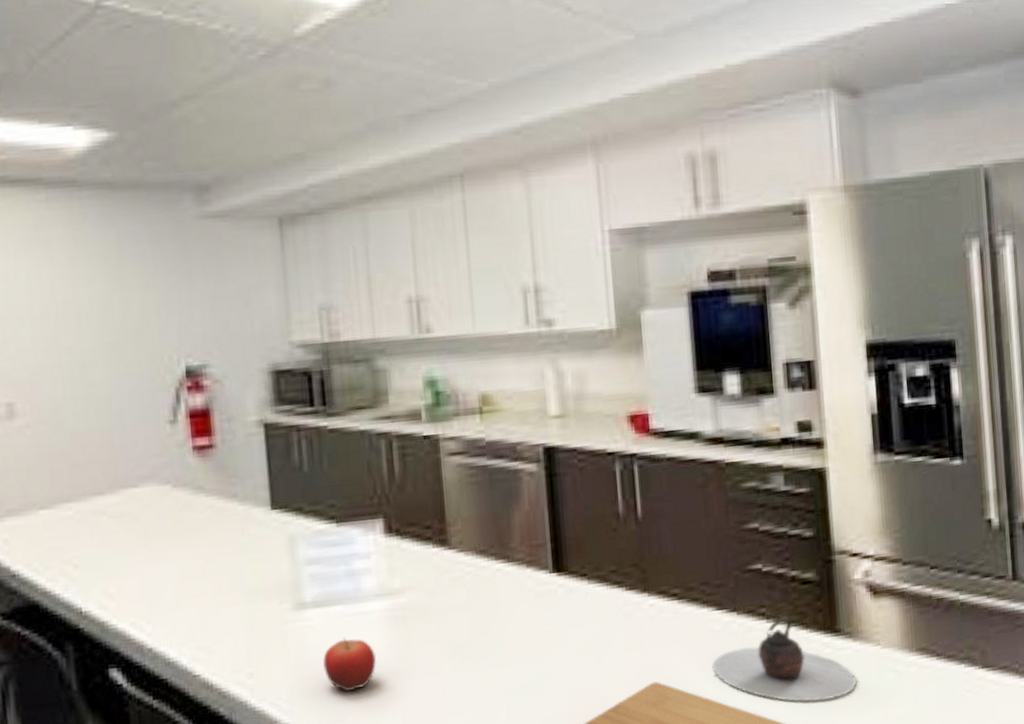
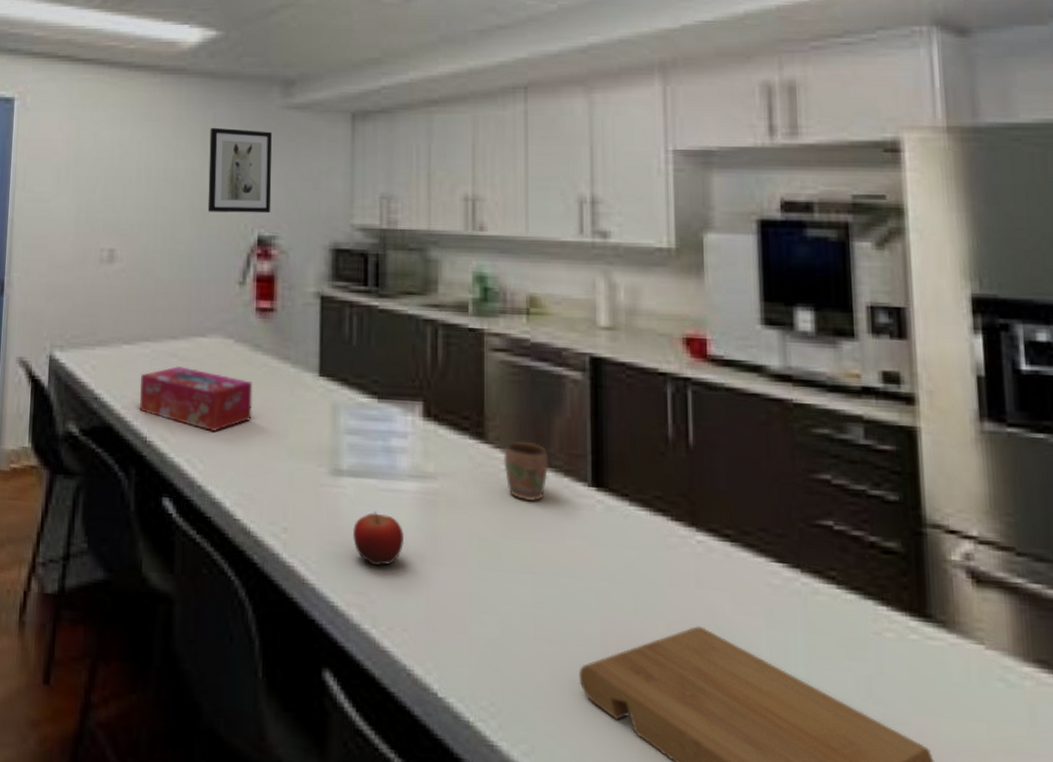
tissue box: none [66,523,201,588] -> present [140,366,253,431]
wall art: none [114,246,198,346] -> present [207,127,272,214]
mug: none [468,540,512,599] -> present [504,441,549,502]
teapot: present [712,616,857,702] -> none [768,585,951,696]

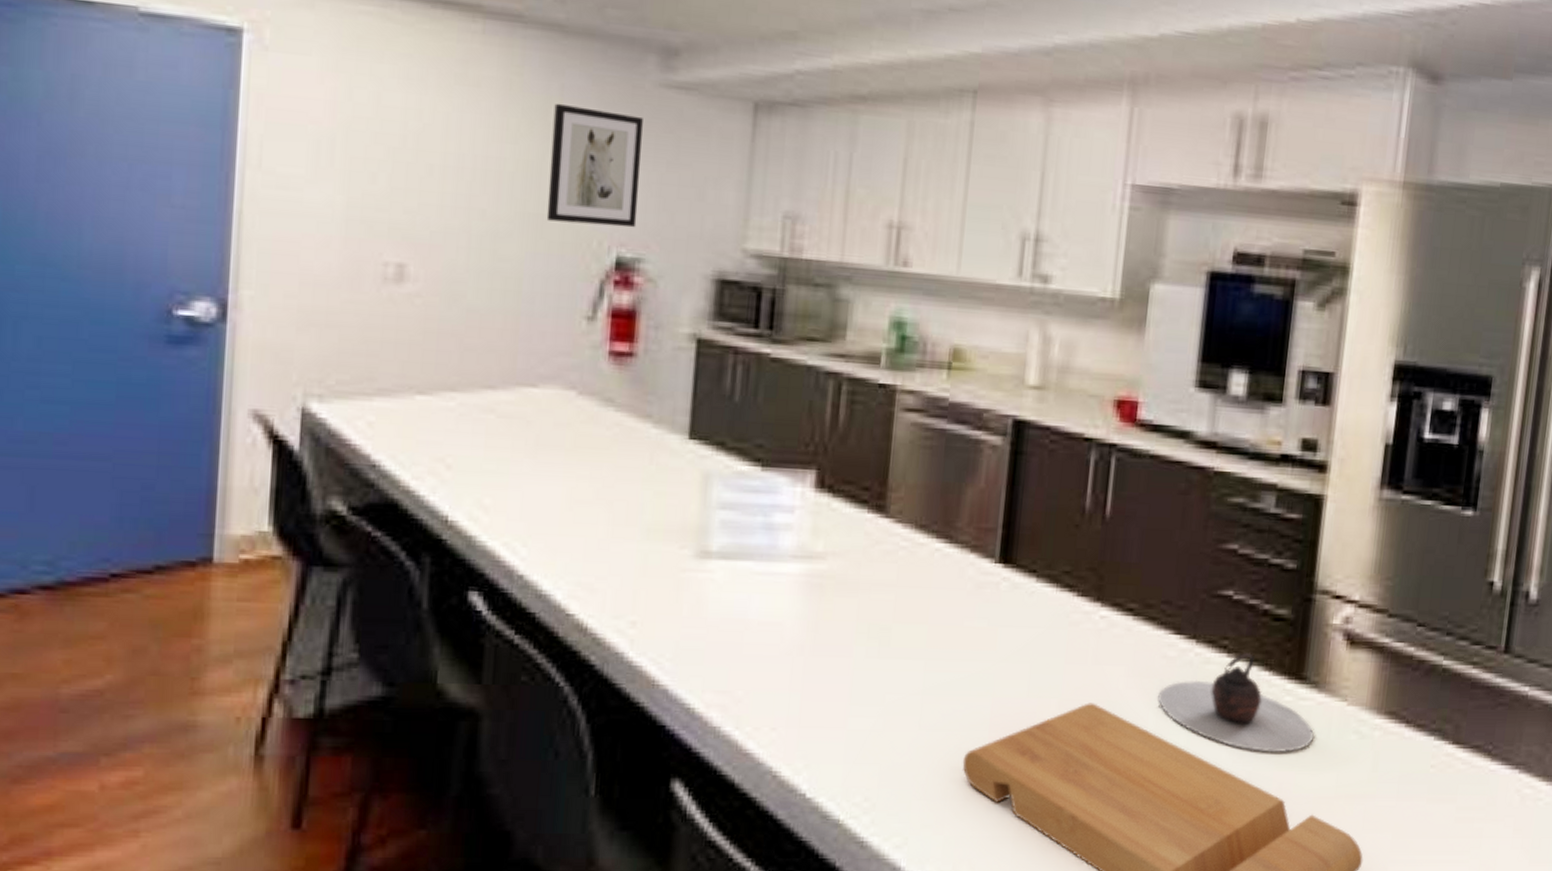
tissue box: present [140,366,253,431] -> none [439,425,600,507]
fruit: present [353,511,404,566] -> none [719,599,781,659]
mug: present [504,441,549,502] -> none [904,514,956,582]
teapot: none [768,585,951,696] -> present [1158,653,1314,752]

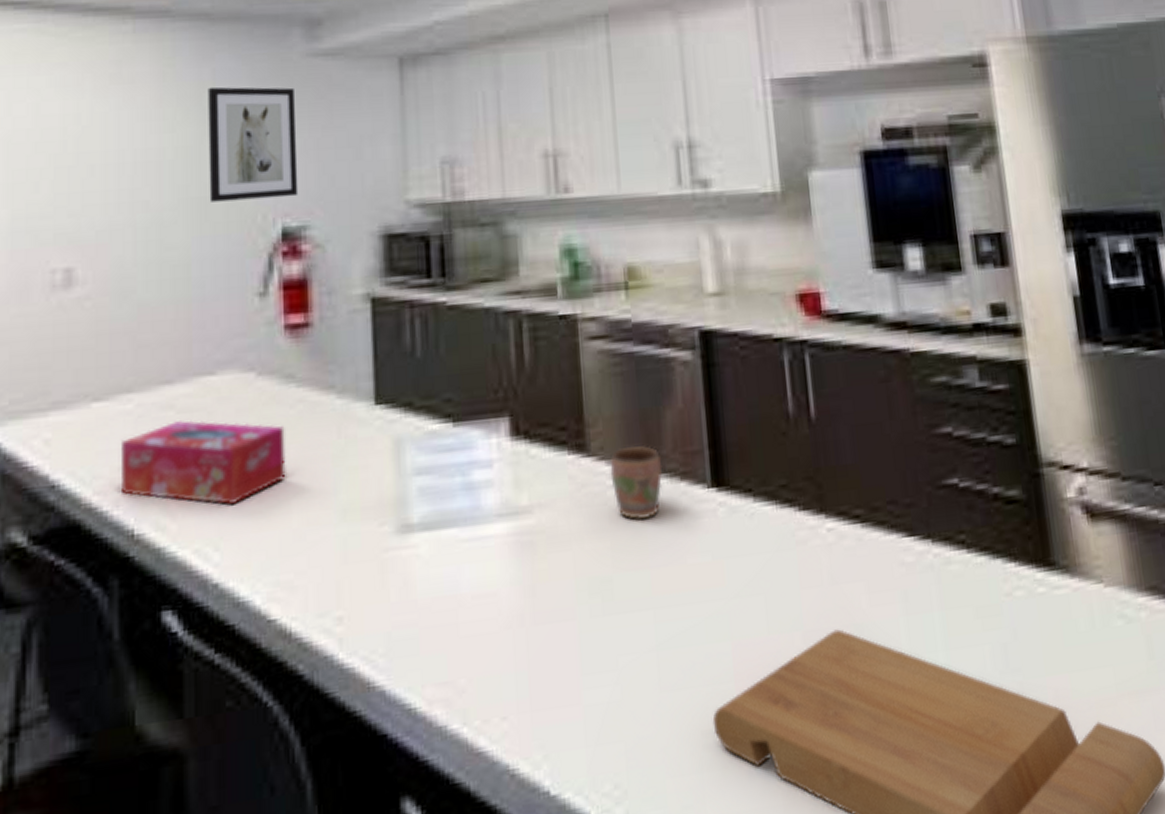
tissue box: none [439,425,600,507] -> present [122,420,286,504]
mug: none [904,514,956,582] -> present [610,445,663,520]
teapot: present [1158,653,1314,752] -> none [905,545,1078,658]

